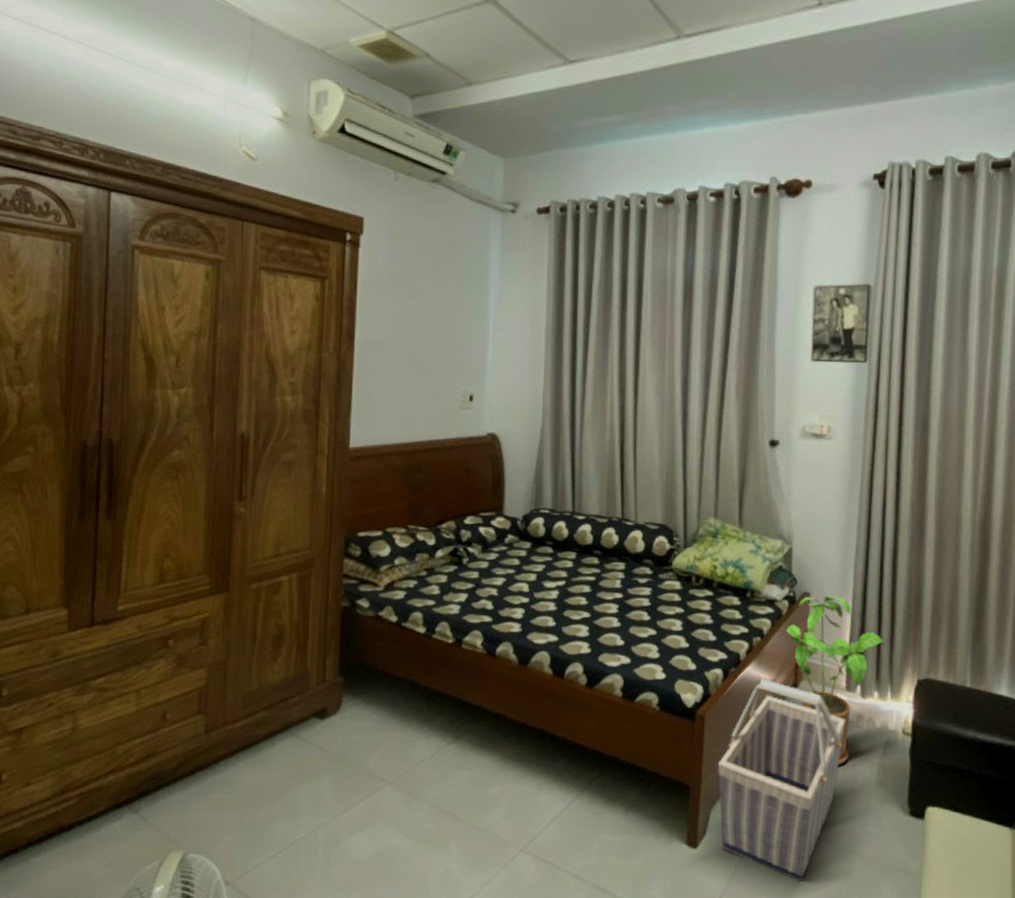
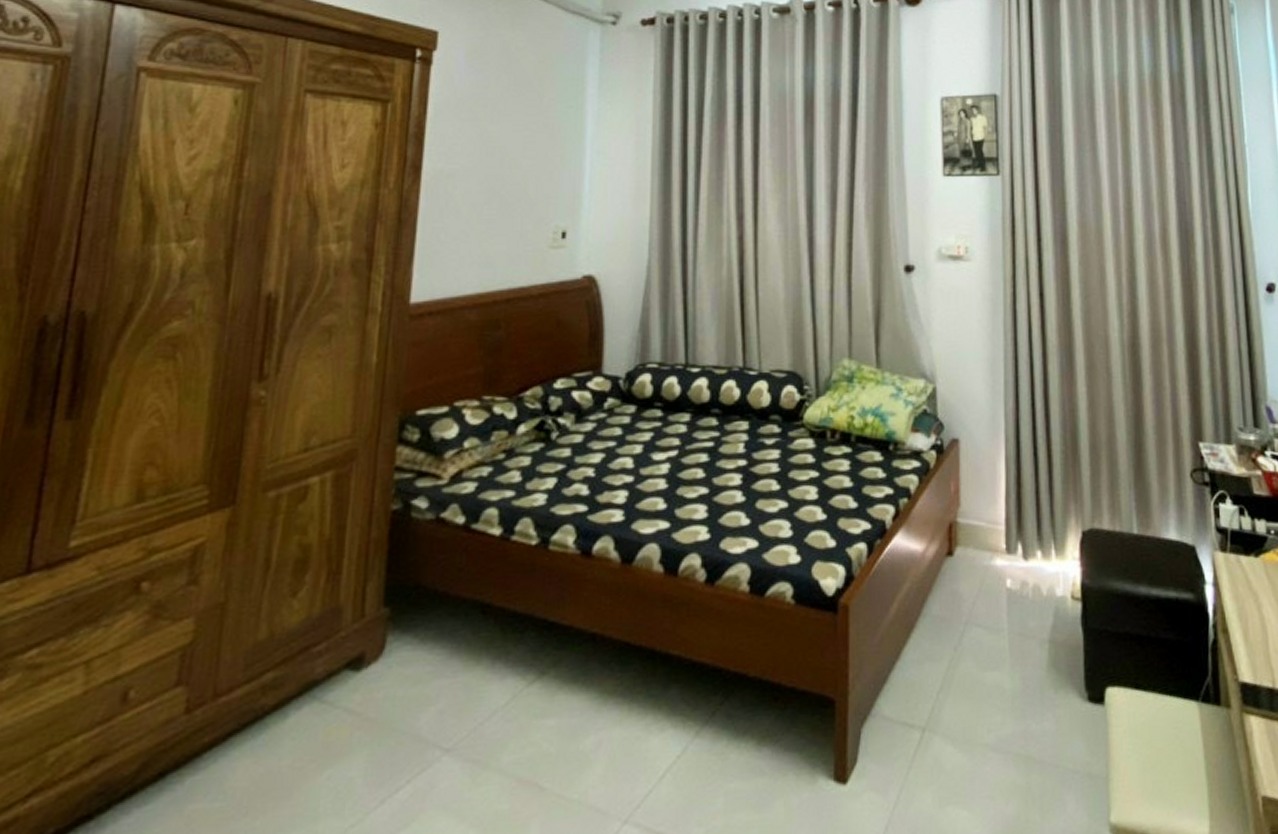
basket: present [717,678,845,881] -> none [866,549,1009,809]
house plant: present [786,596,886,766] -> none [936,440,1045,649]

